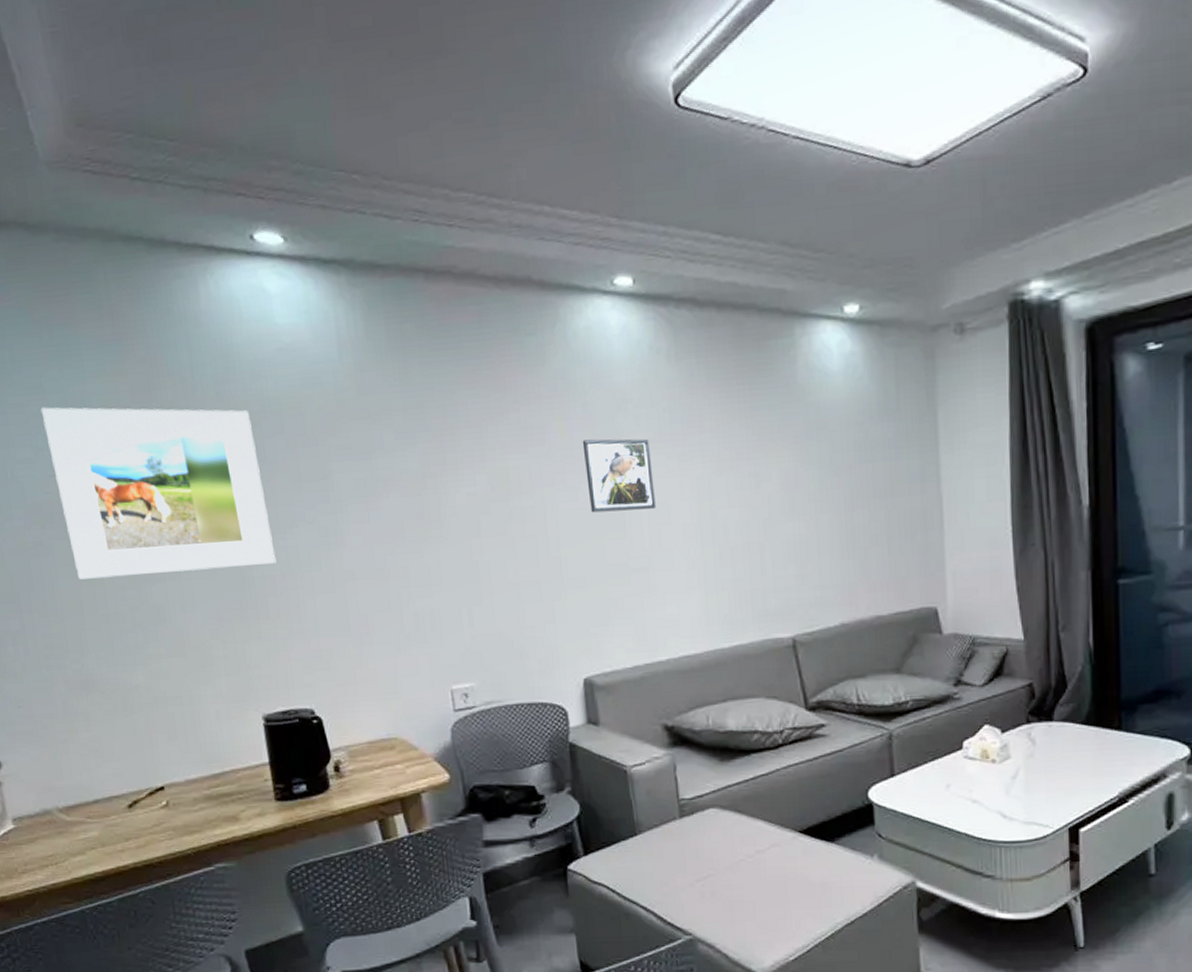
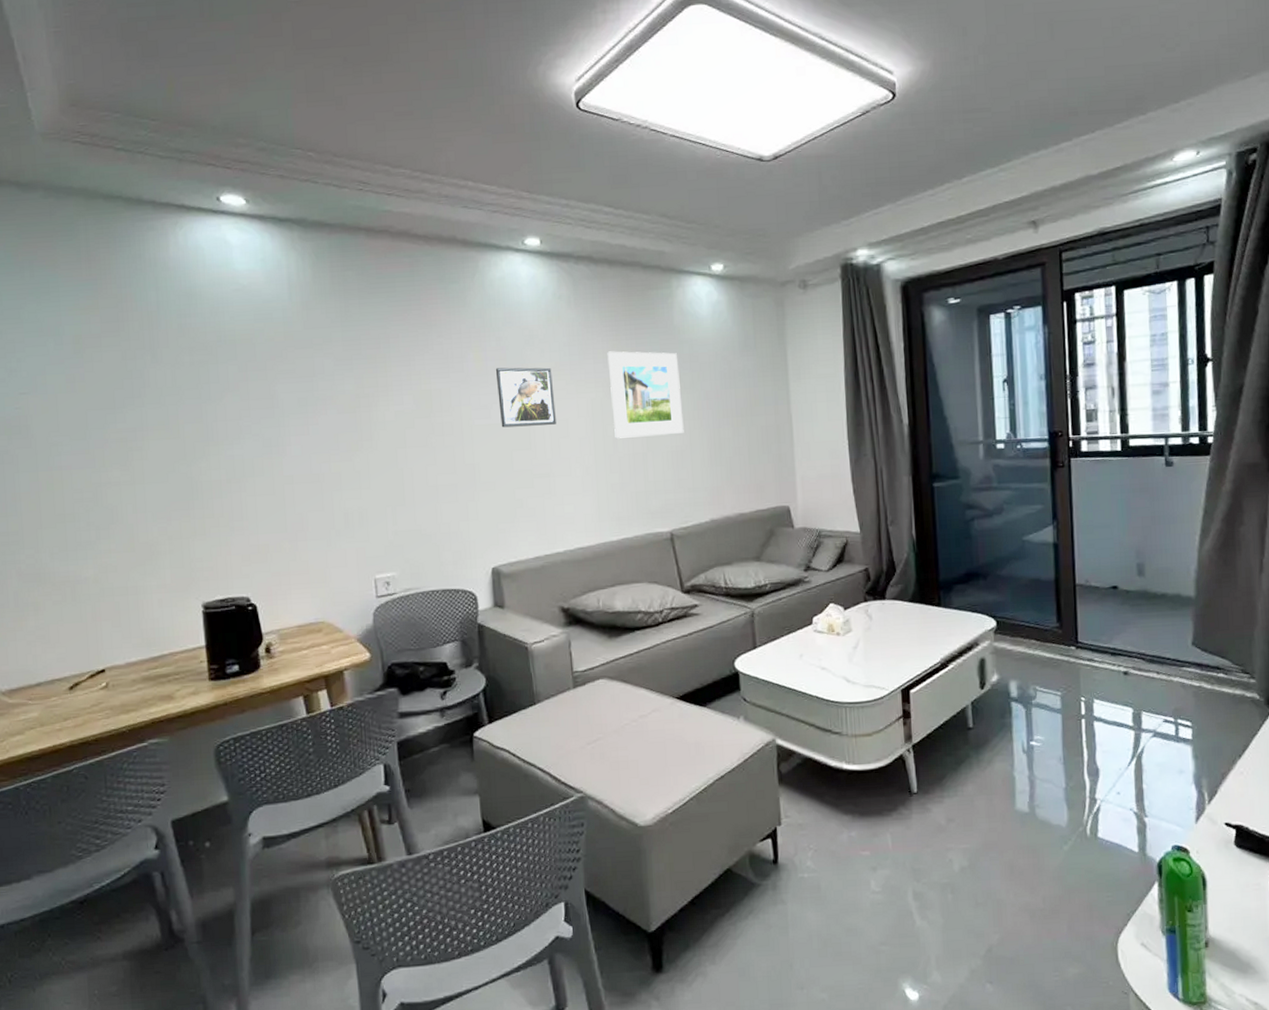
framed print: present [40,407,276,580] -> none [17,335,223,484]
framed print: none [715,417,809,525] -> present [607,351,684,439]

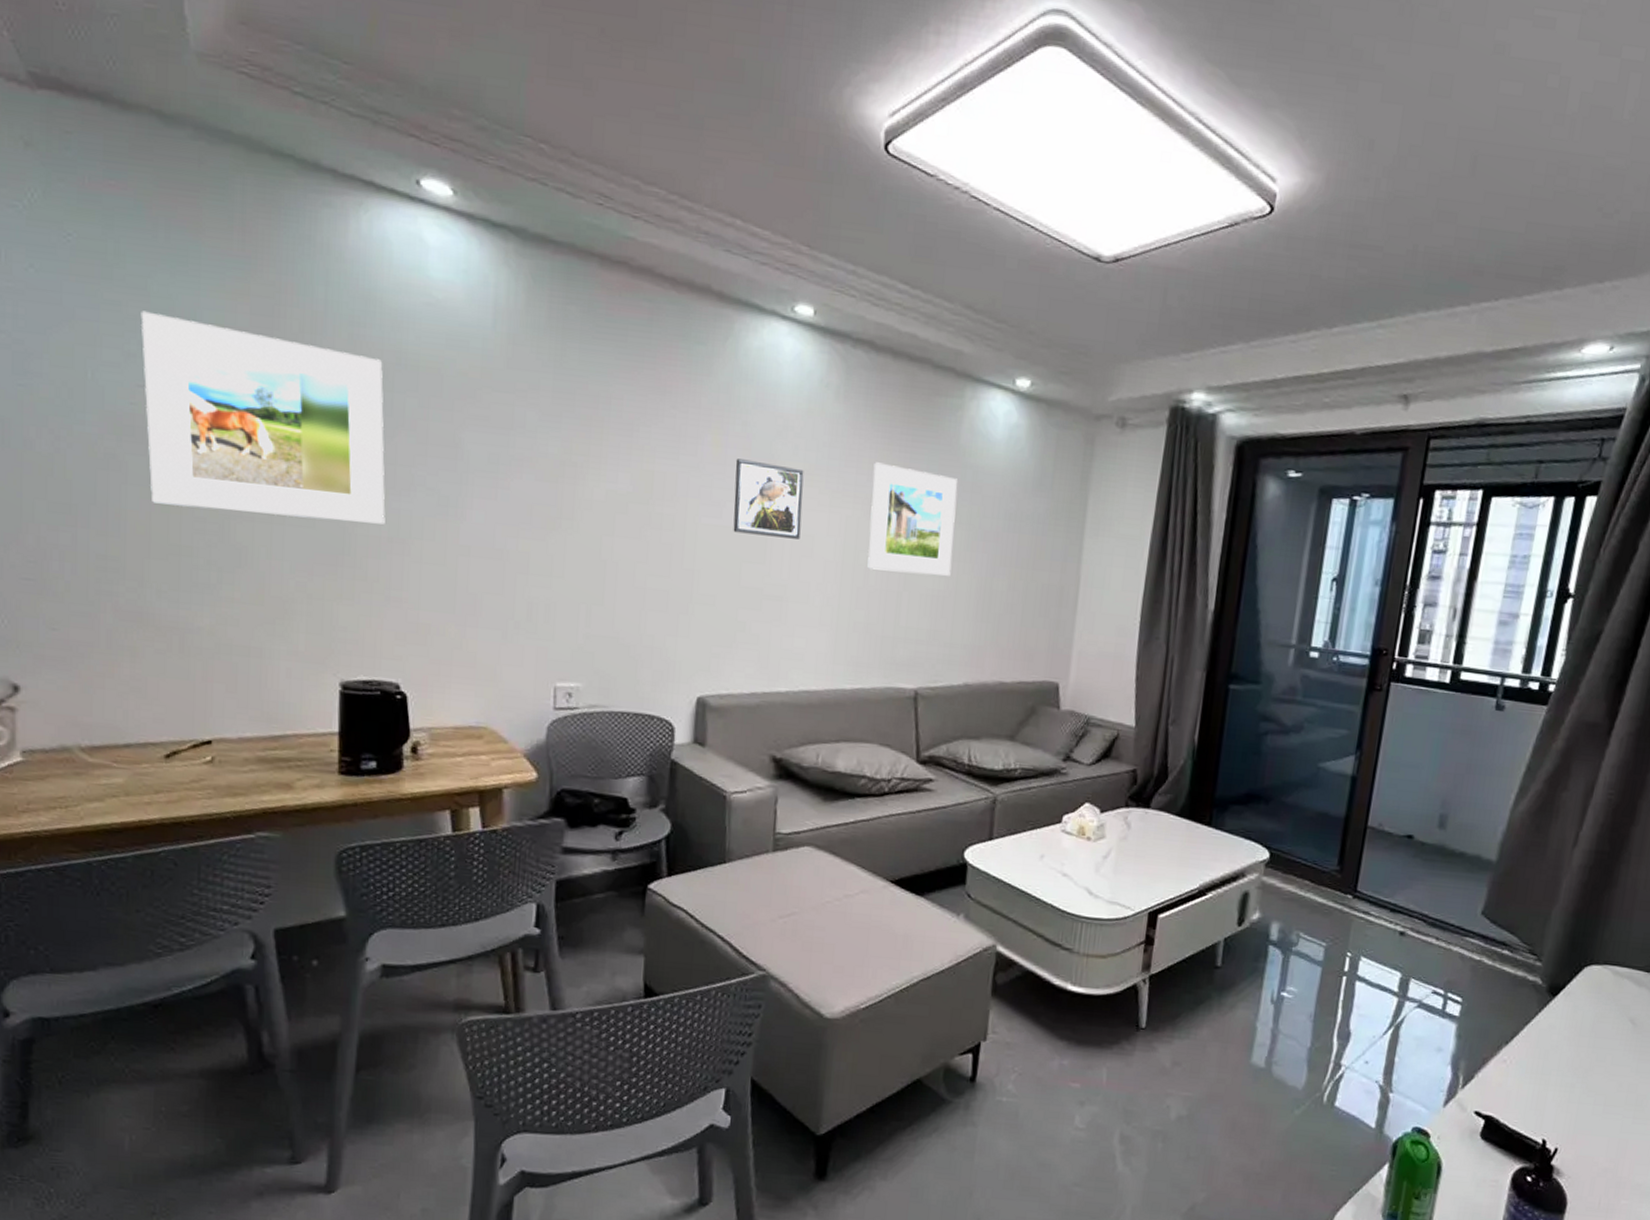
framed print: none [17,335,223,484] -> present [140,311,386,525]

